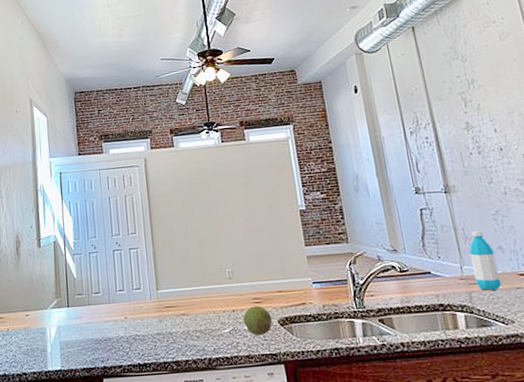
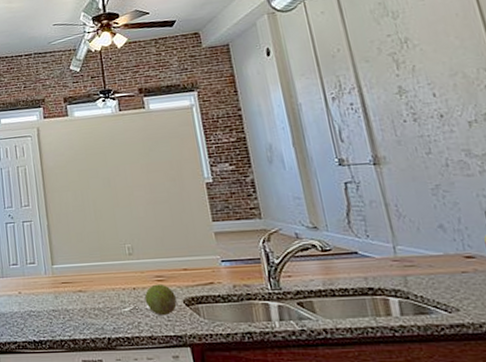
water bottle: present [469,230,501,290] -> none [403,206,443,274]

